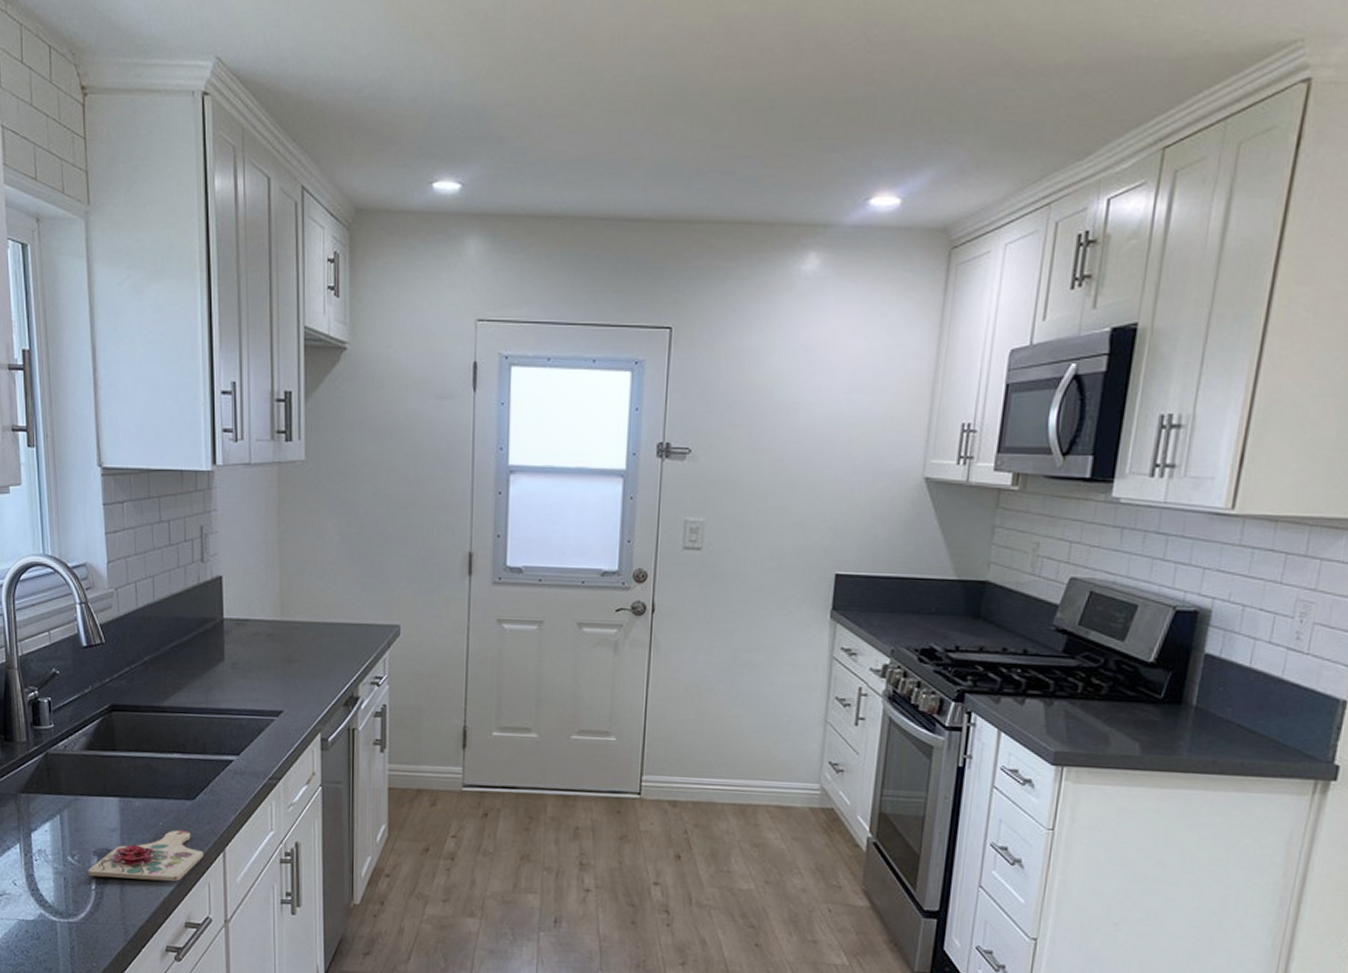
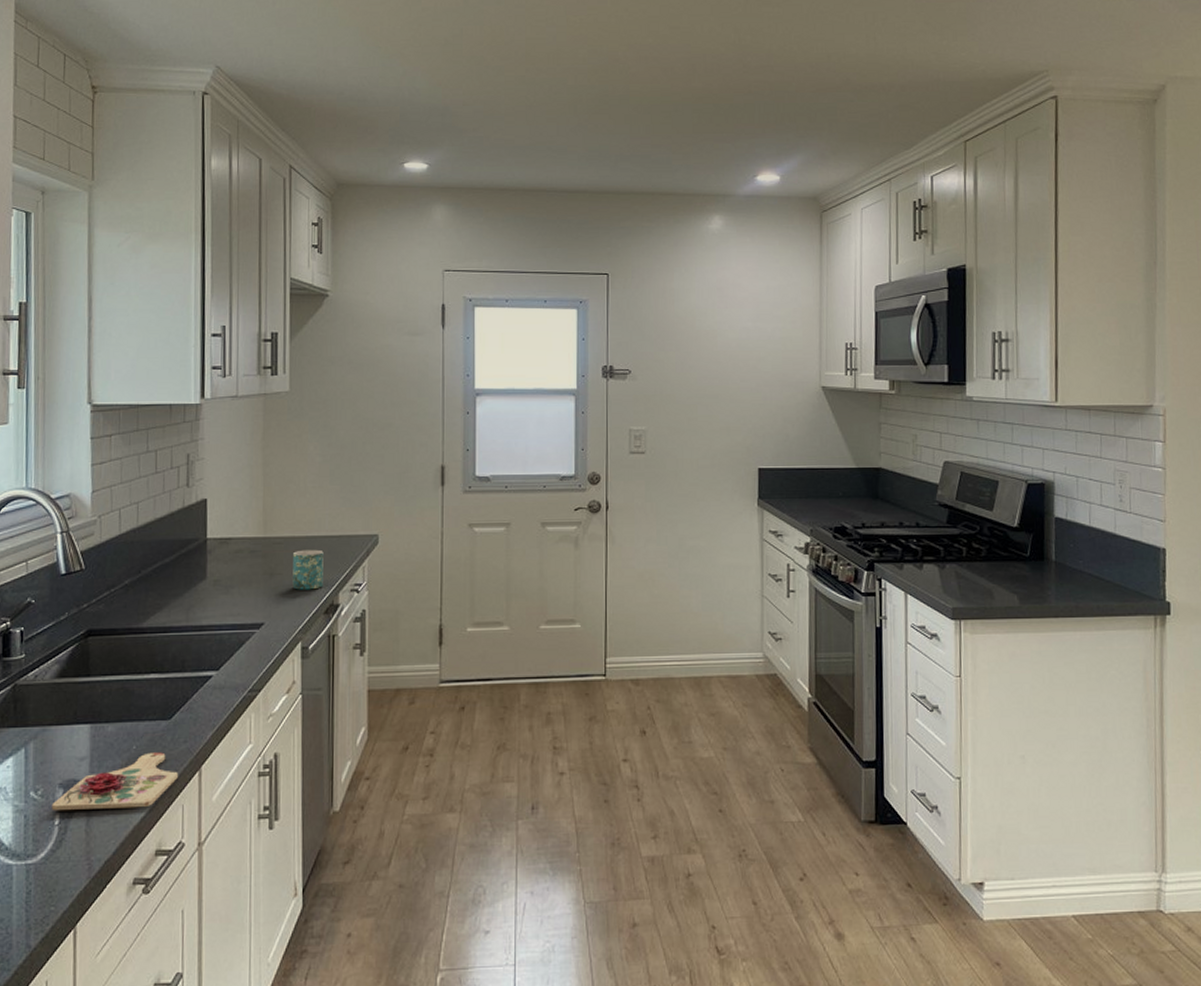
mug: none [311,636,343,680] -> present [292,549,324,590]

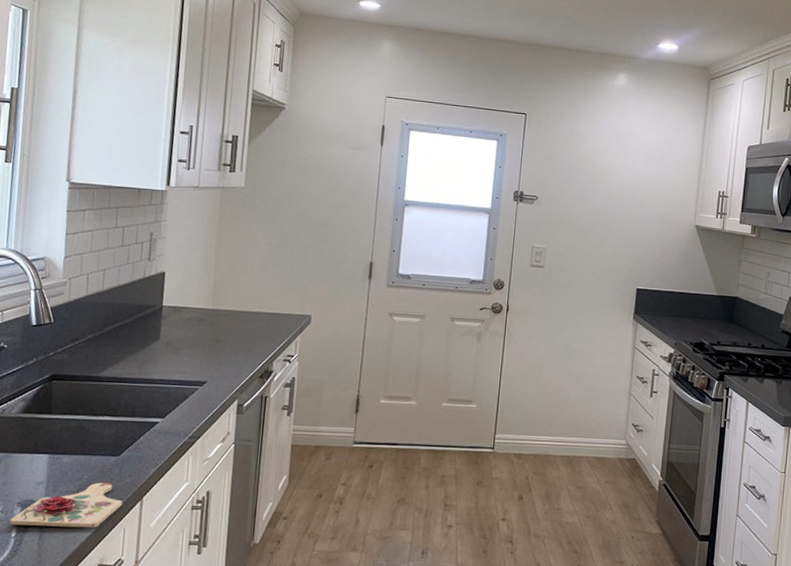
mug: present [292,549,324,590] -> none [234,322,263,357]

